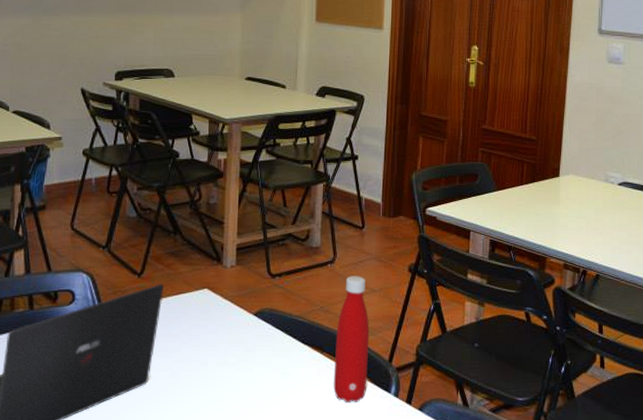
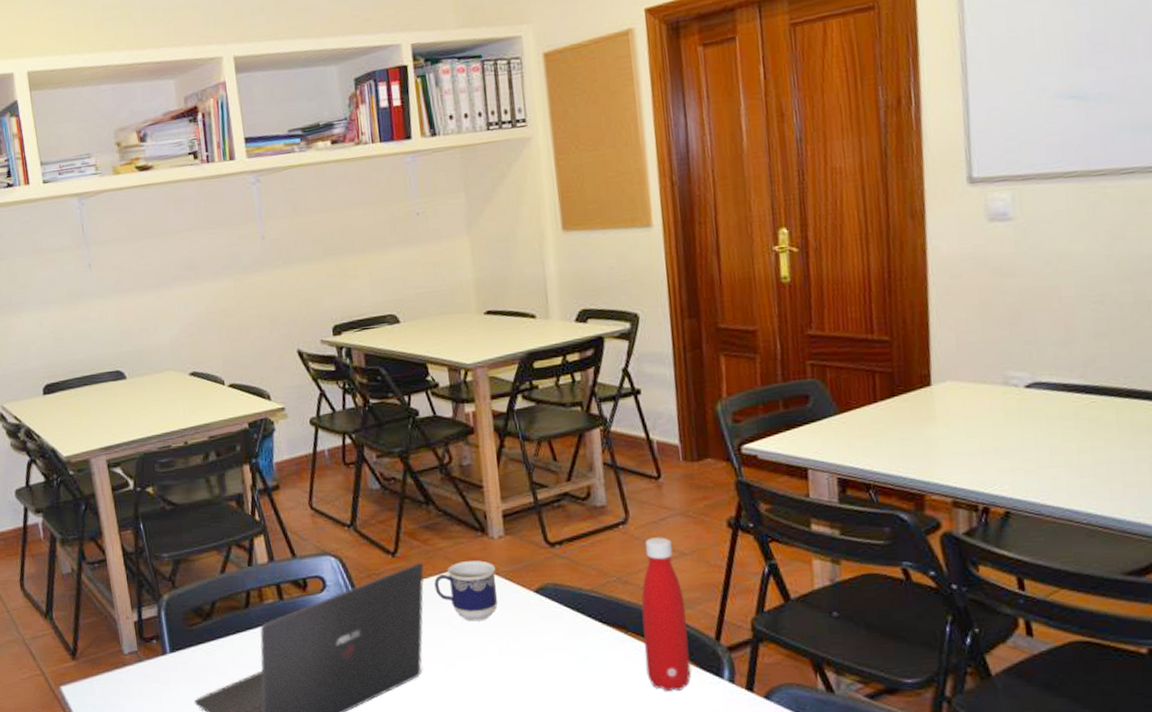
cup: none [171,285,225,338] -> present [434,560,497,622]

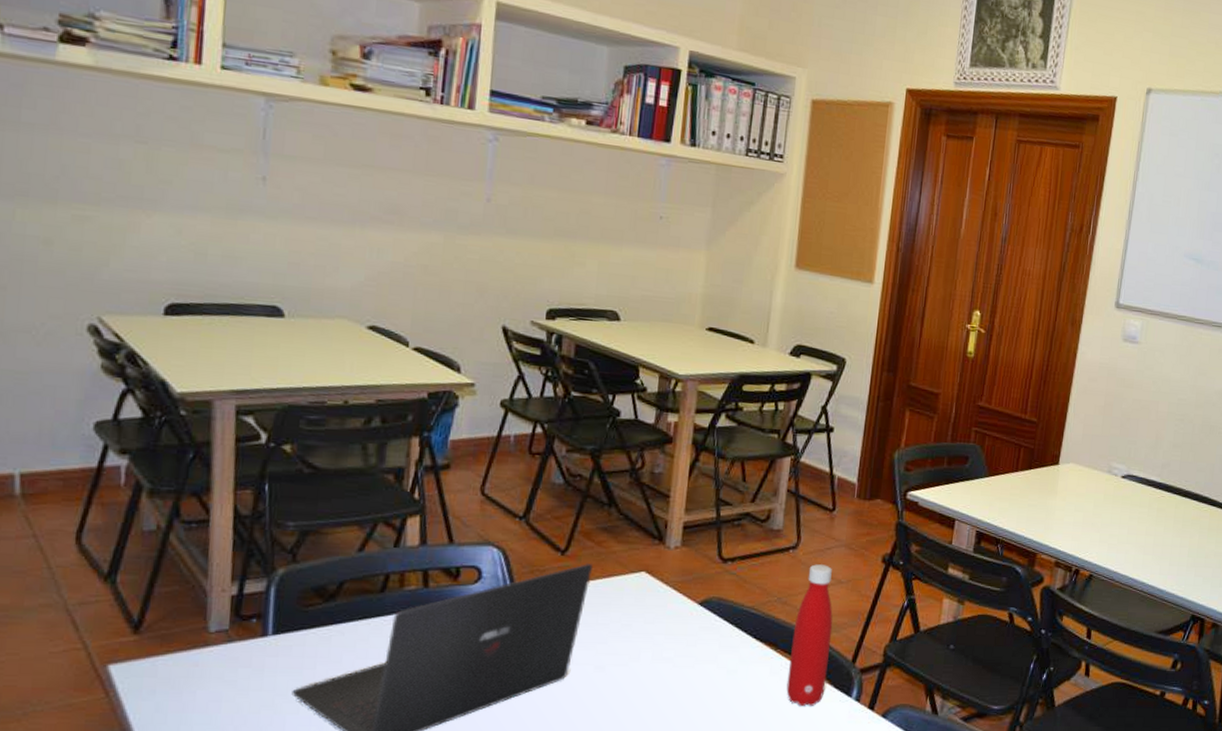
cup: present [434,560,497,622] -> none [600,567,666,628]

